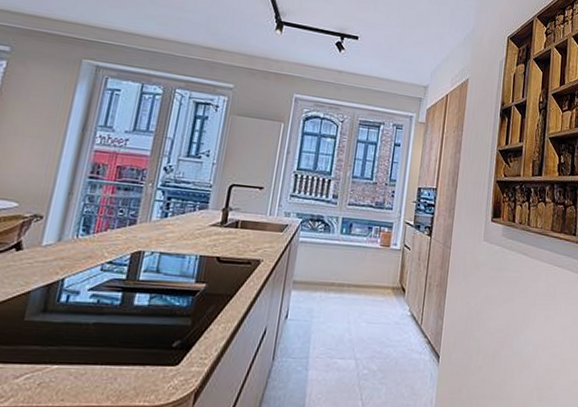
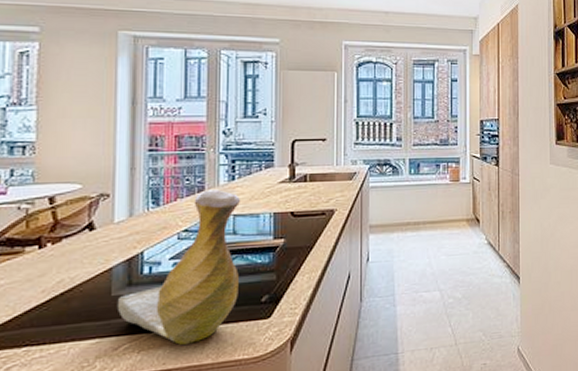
vase: none [27,224,169,382] -> present [117,189,240,345]

